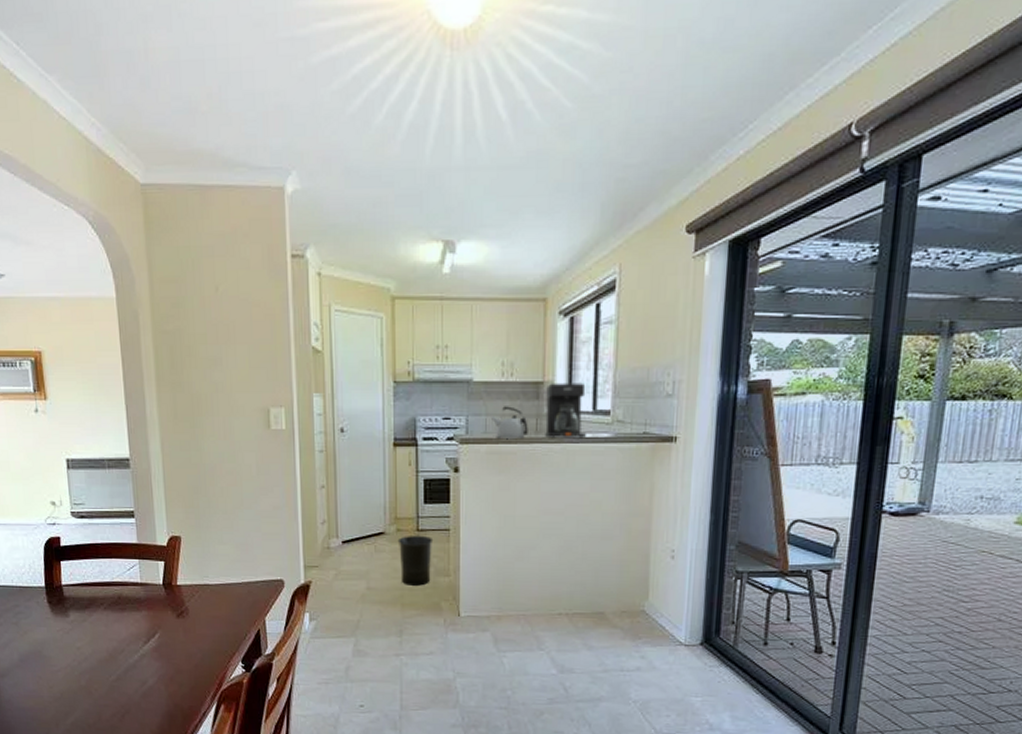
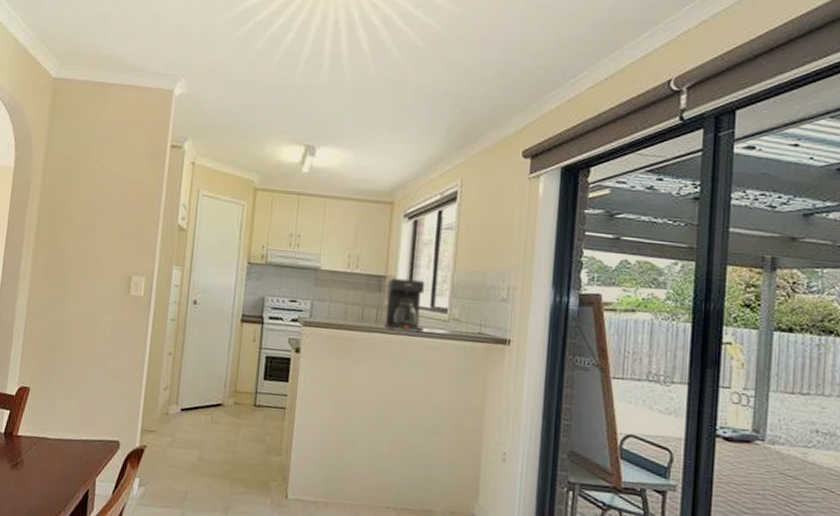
waste bin: present [397,535,434,586] -> none [233,410,269,462]
kettle: present [491,406,528,440] -> none [335,295,369,328]

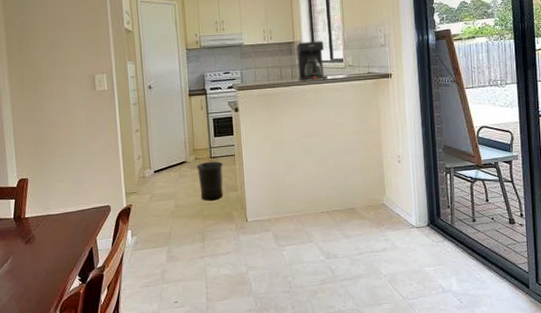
waste bin: none [233,410,269,462] -> present [196,161,224,201]

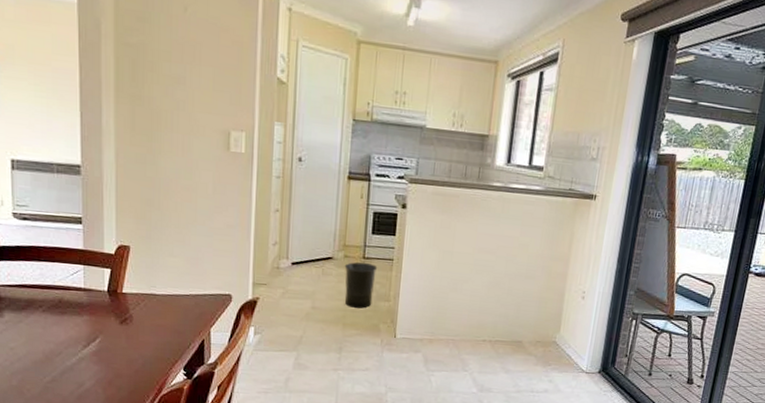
coffee maker: present [296,40,329,82] -> none [486,137,525,190]

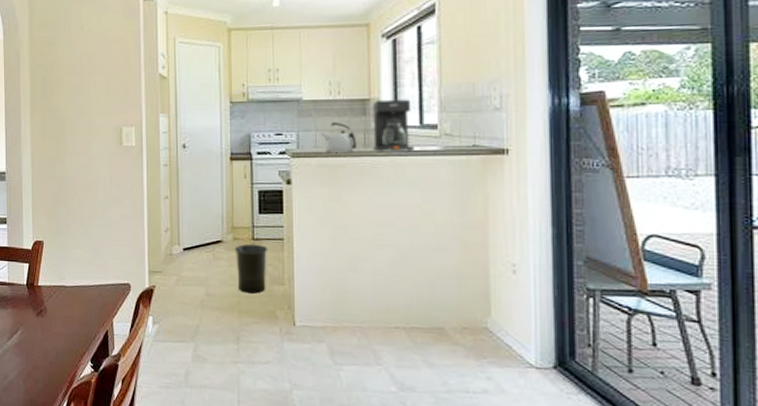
kettle: none [440,153,472,184] -> present [321,122,357,154]
coffee maker: none [486,137,525,190] -> present [373,99,416,152]

